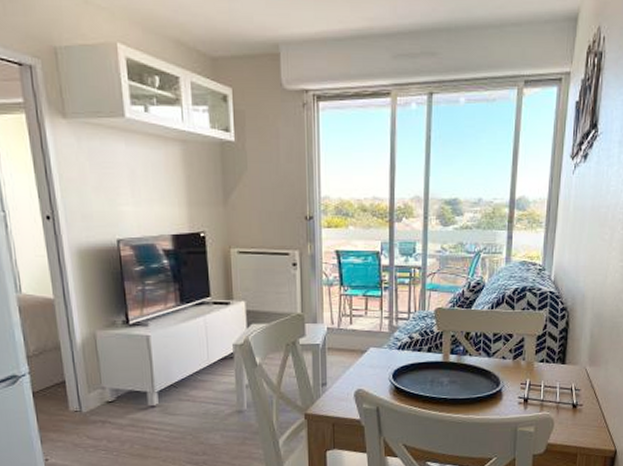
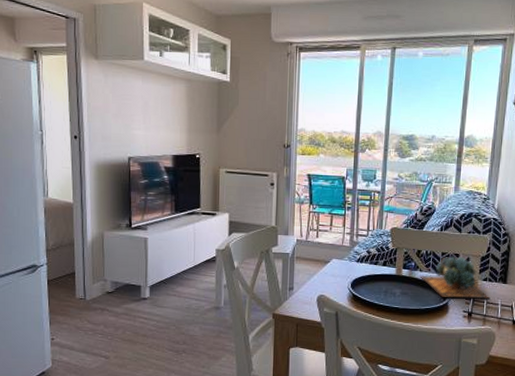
succulent plant: none [469,336,547,383] -> present [420,256,489,299]

